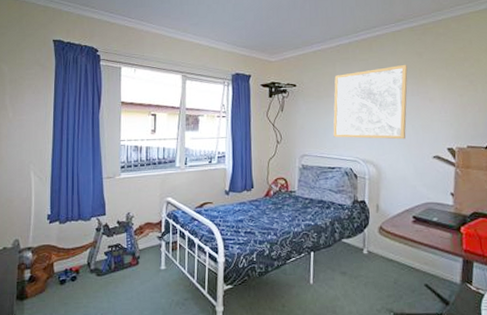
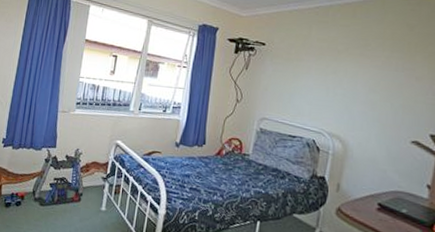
wall art: present [333,64,408,140] -> none [299,35,394,118]

